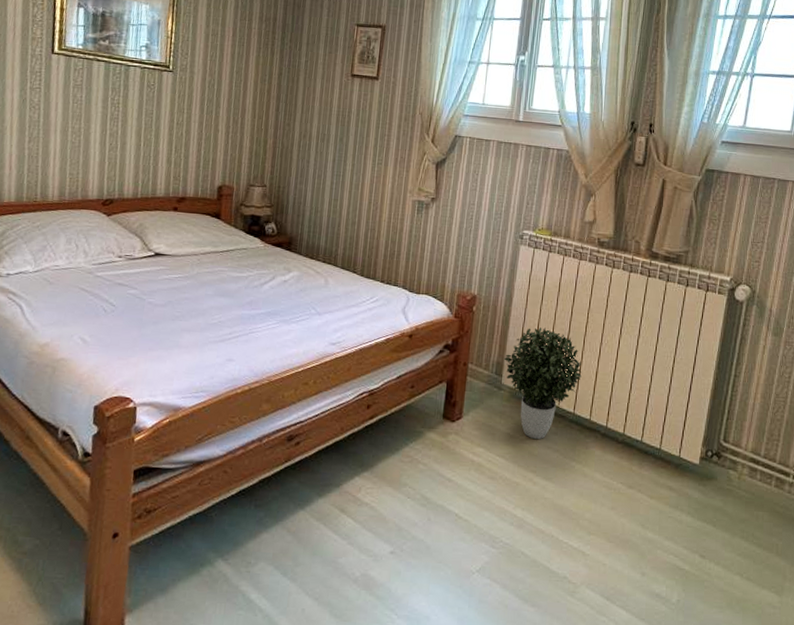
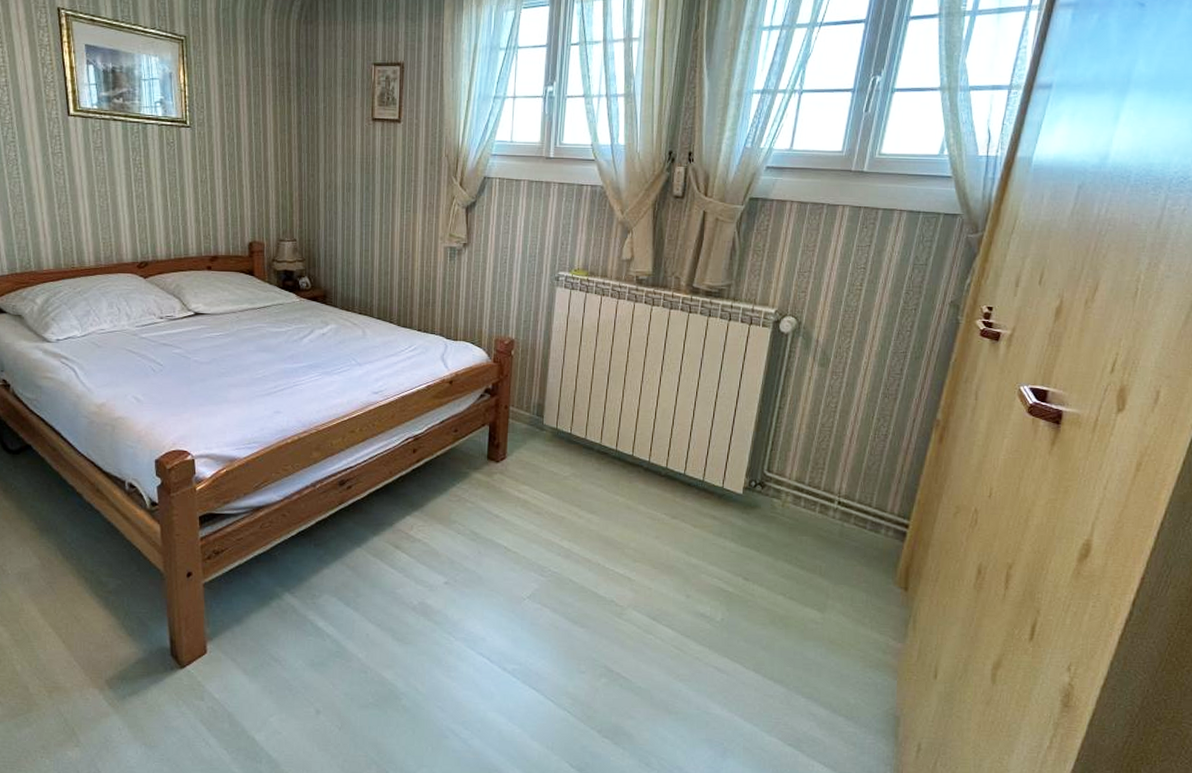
potted plant: present [505,327,582,439] -> none [545,368,623,475]

